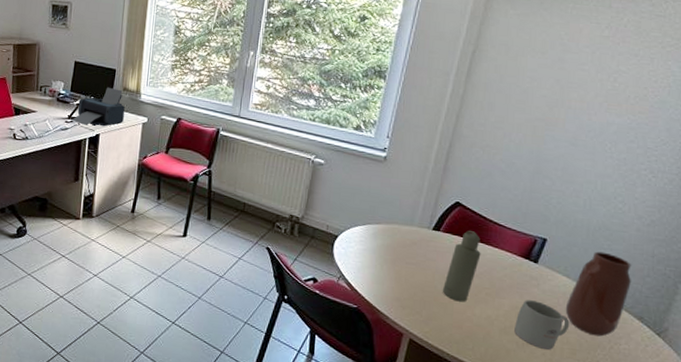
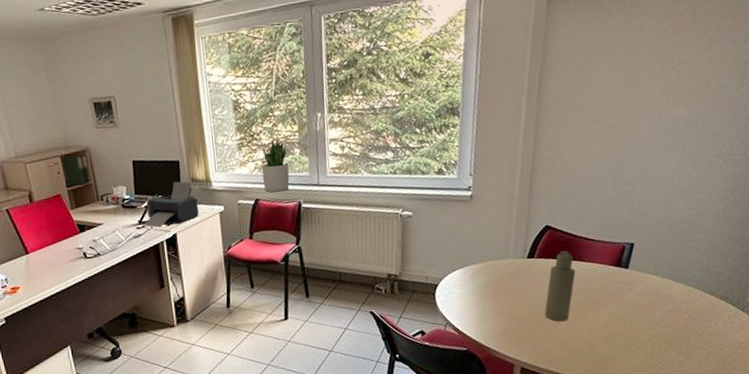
binder: none [10,45,36,75] -> present [58,154,91,187]
planter: none [188,65,217,116] -> present [261,137,290,193]
mug: present [514,300,570,350] -> none [615,304,664,348]
vase: present [565,251,631,337] -> none [658,244,714,325]

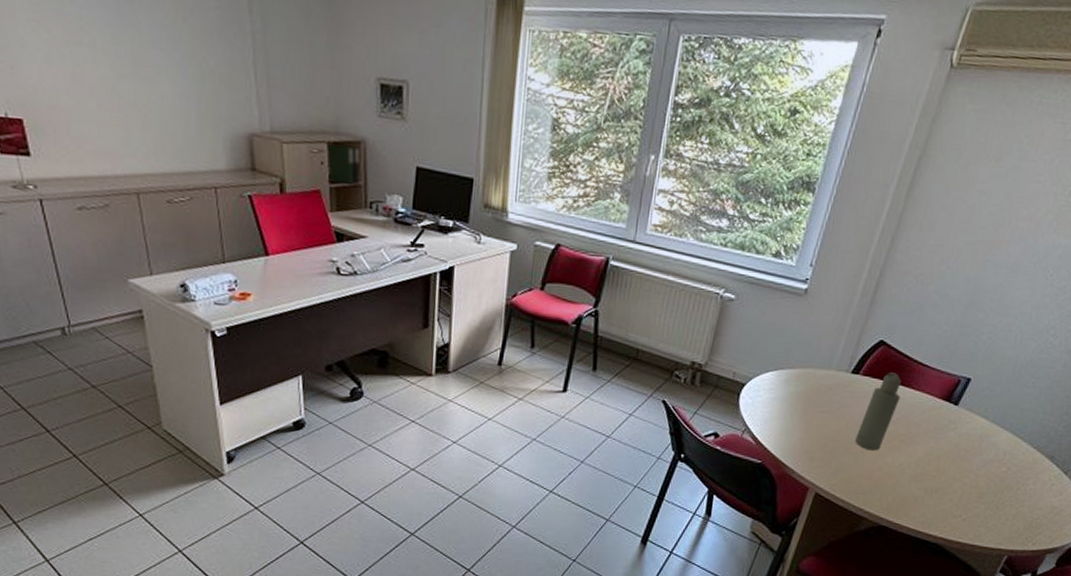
printer: present [143,181,199,228] -> none [416,203,487,257]
planter: present [261,137,290,193] -> none [569,174,607,241]

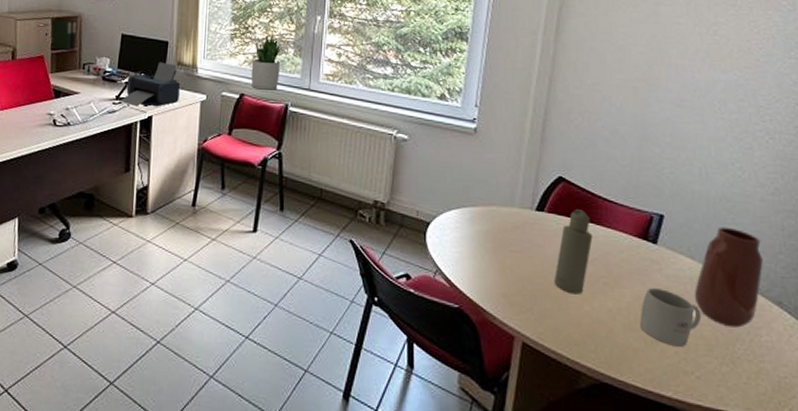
printer: none [416,203,487,257] -> present [120,62,180,107]
planter: none [569,174,607,241] -> present [251,33,282,90]
mug: none [924,445,982,495] -> present [640,288,702,347]
vase: none [978,390,1052,479] -> present [694,226,763,328]

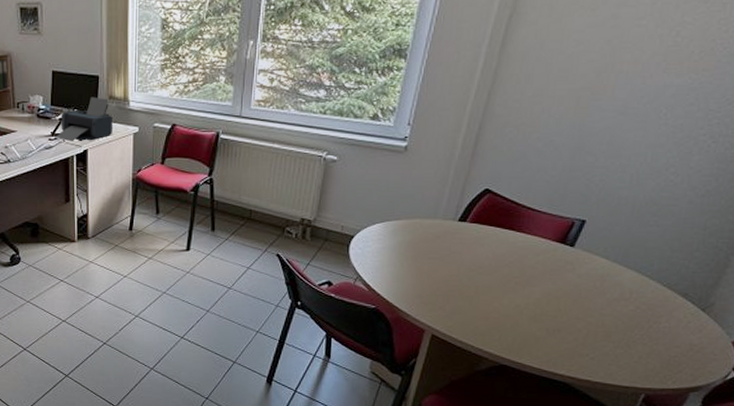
planter: present [251,33,282,90] -> none [182,61,213,119]
bottle: present [553,209,593,295] -> none [467,219,512,294]
mug: present [640,288,702,347] -> none [545,286,606,334]
vase: present [694,226,763,328] -> none [602,229,680,317]

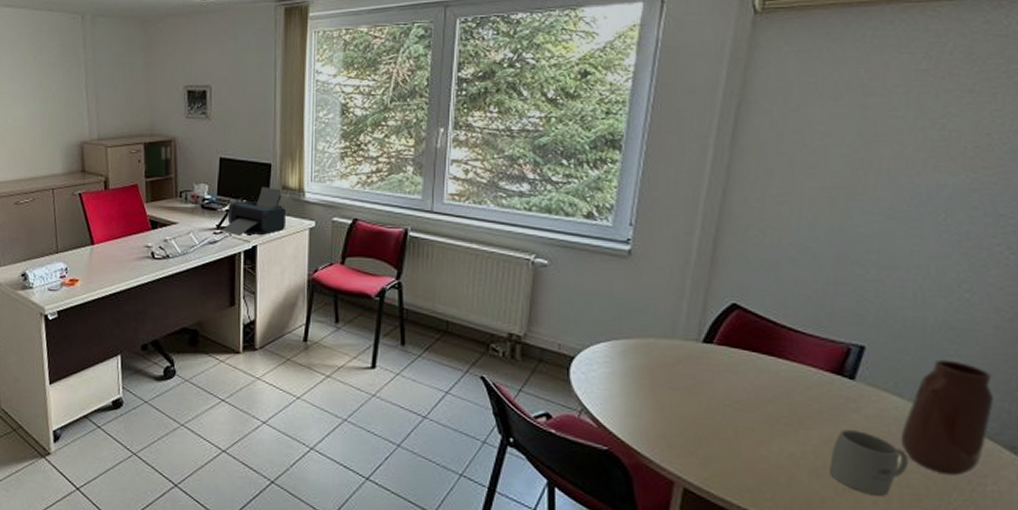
mug: none [545,286,606,334] -> present [829,429,909,496]
vase: none [602,229,680,317] -> present [900,359,994,476]

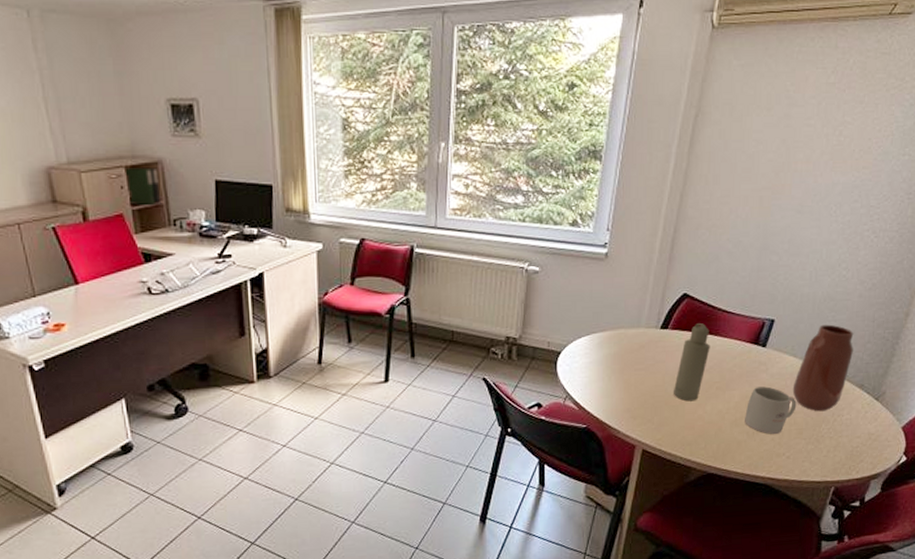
printer: present [221,186,286,237] -> none [224,209,292,264]
bottle: none [723,341,773,437] -> present [673,323,710,402]

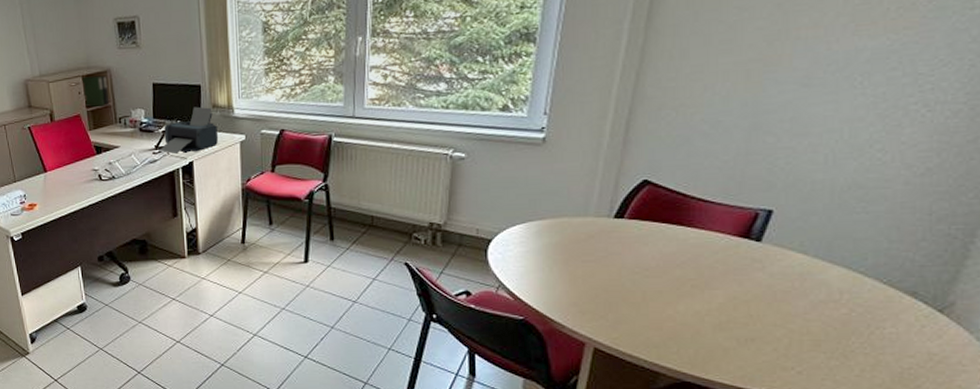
printer: none [224,209,292,264] -> present [160,106,218,155]
bottle: present [673,323,710,402] -> none [632,213,682,299]
mug: present [745,386,797,434] -> none [733,287,810,343]
vase: present [792,324,854,412] -> none [803,217,898,321]

